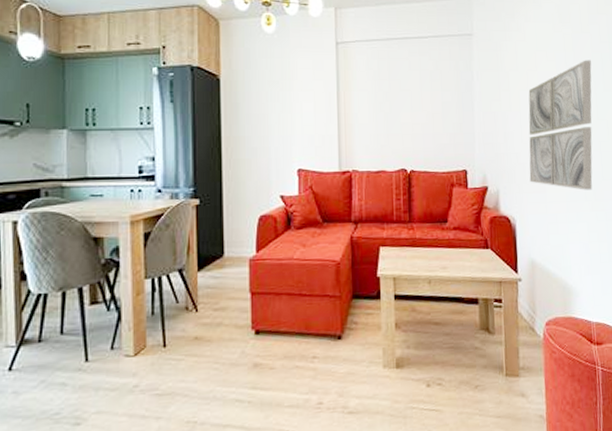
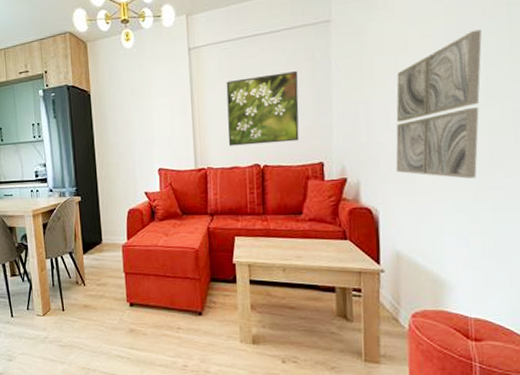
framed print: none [374,78,445,149] -> present [226,71,299,146]

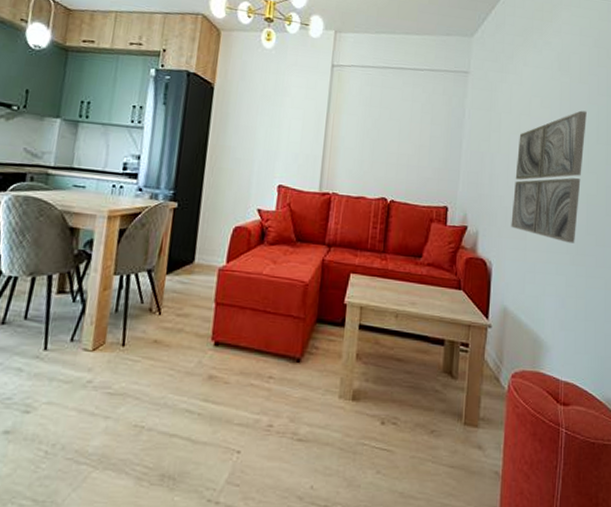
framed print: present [226,71,299,146] -> none [358,107,435,181]

